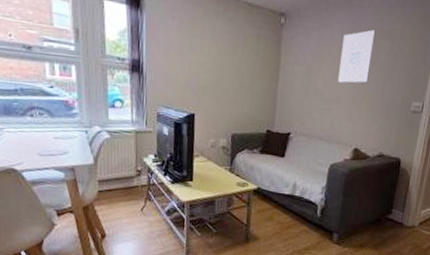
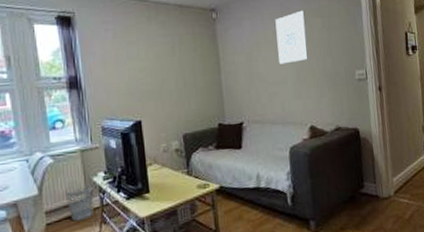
wastebasket: none [117,162,142,194] -> present [65,183,93,221]

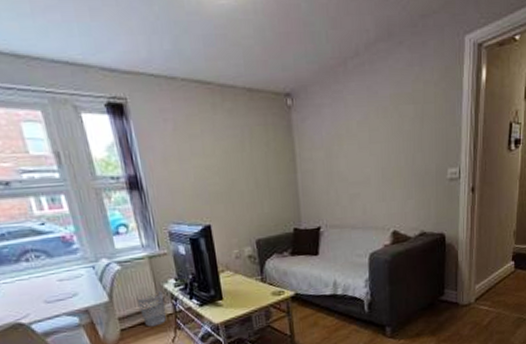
wall art: present [275,10,308,64] -> none [360,95,396,161]

